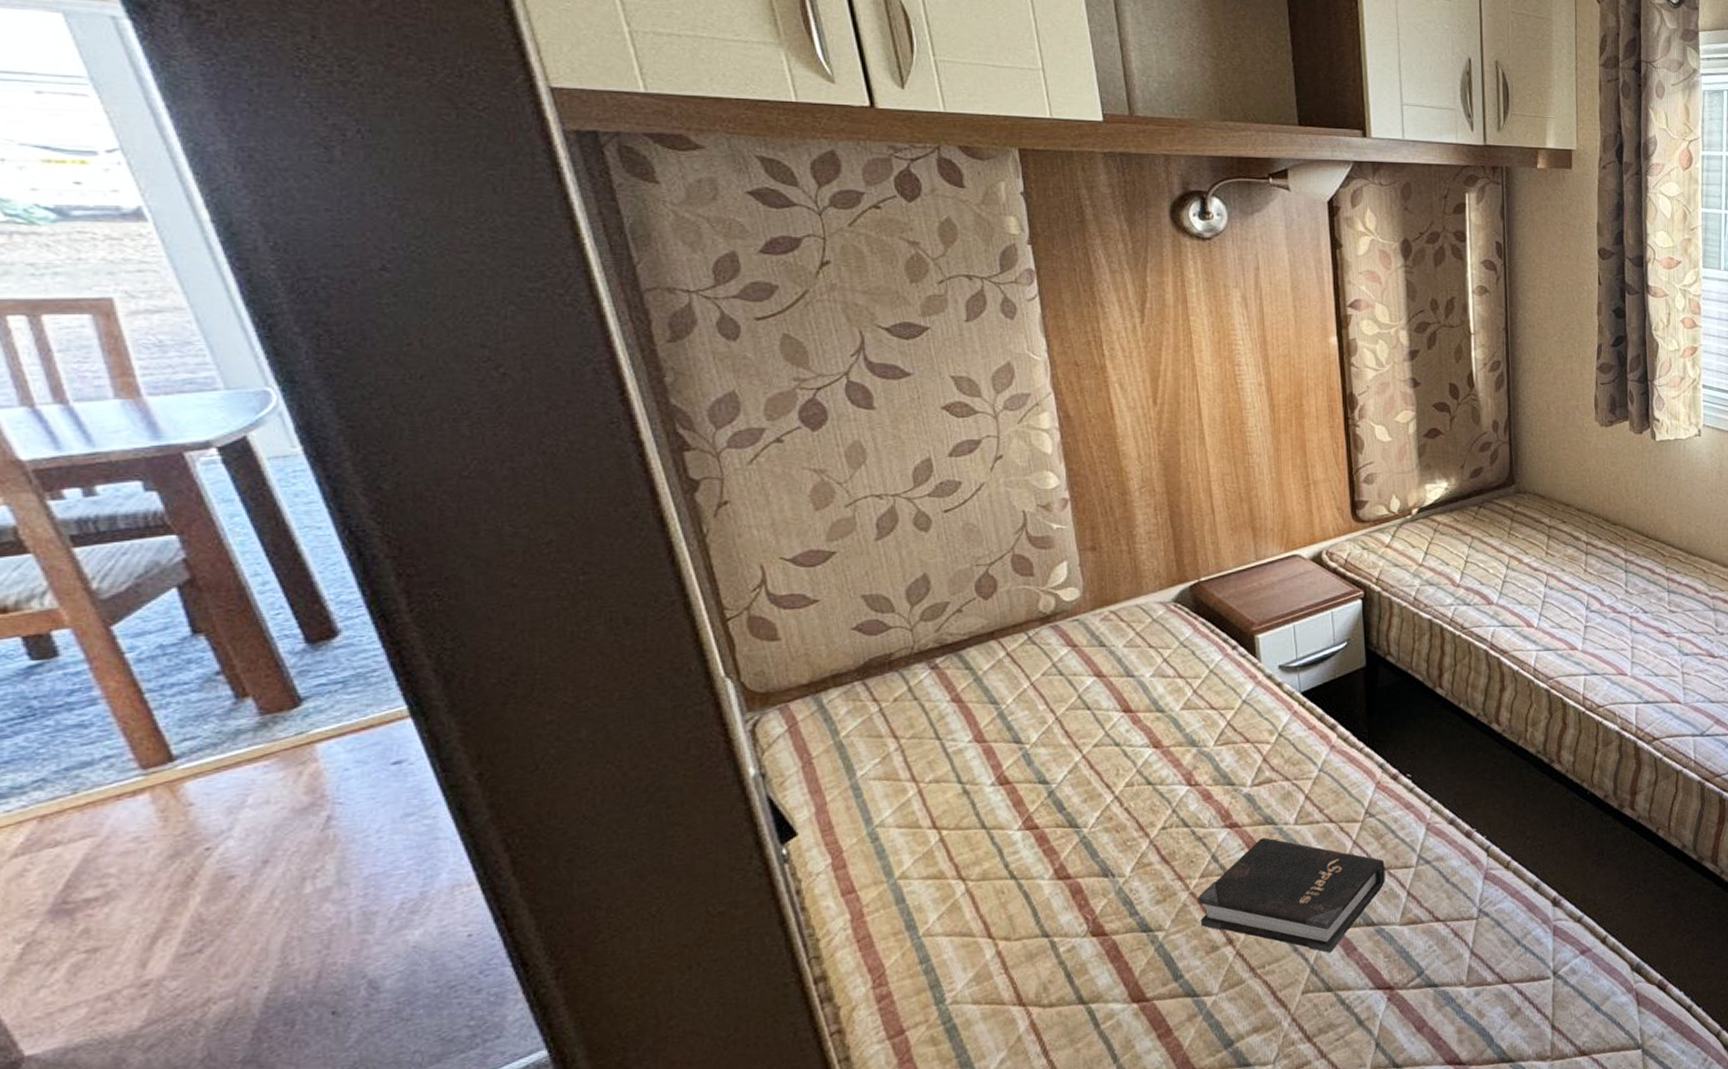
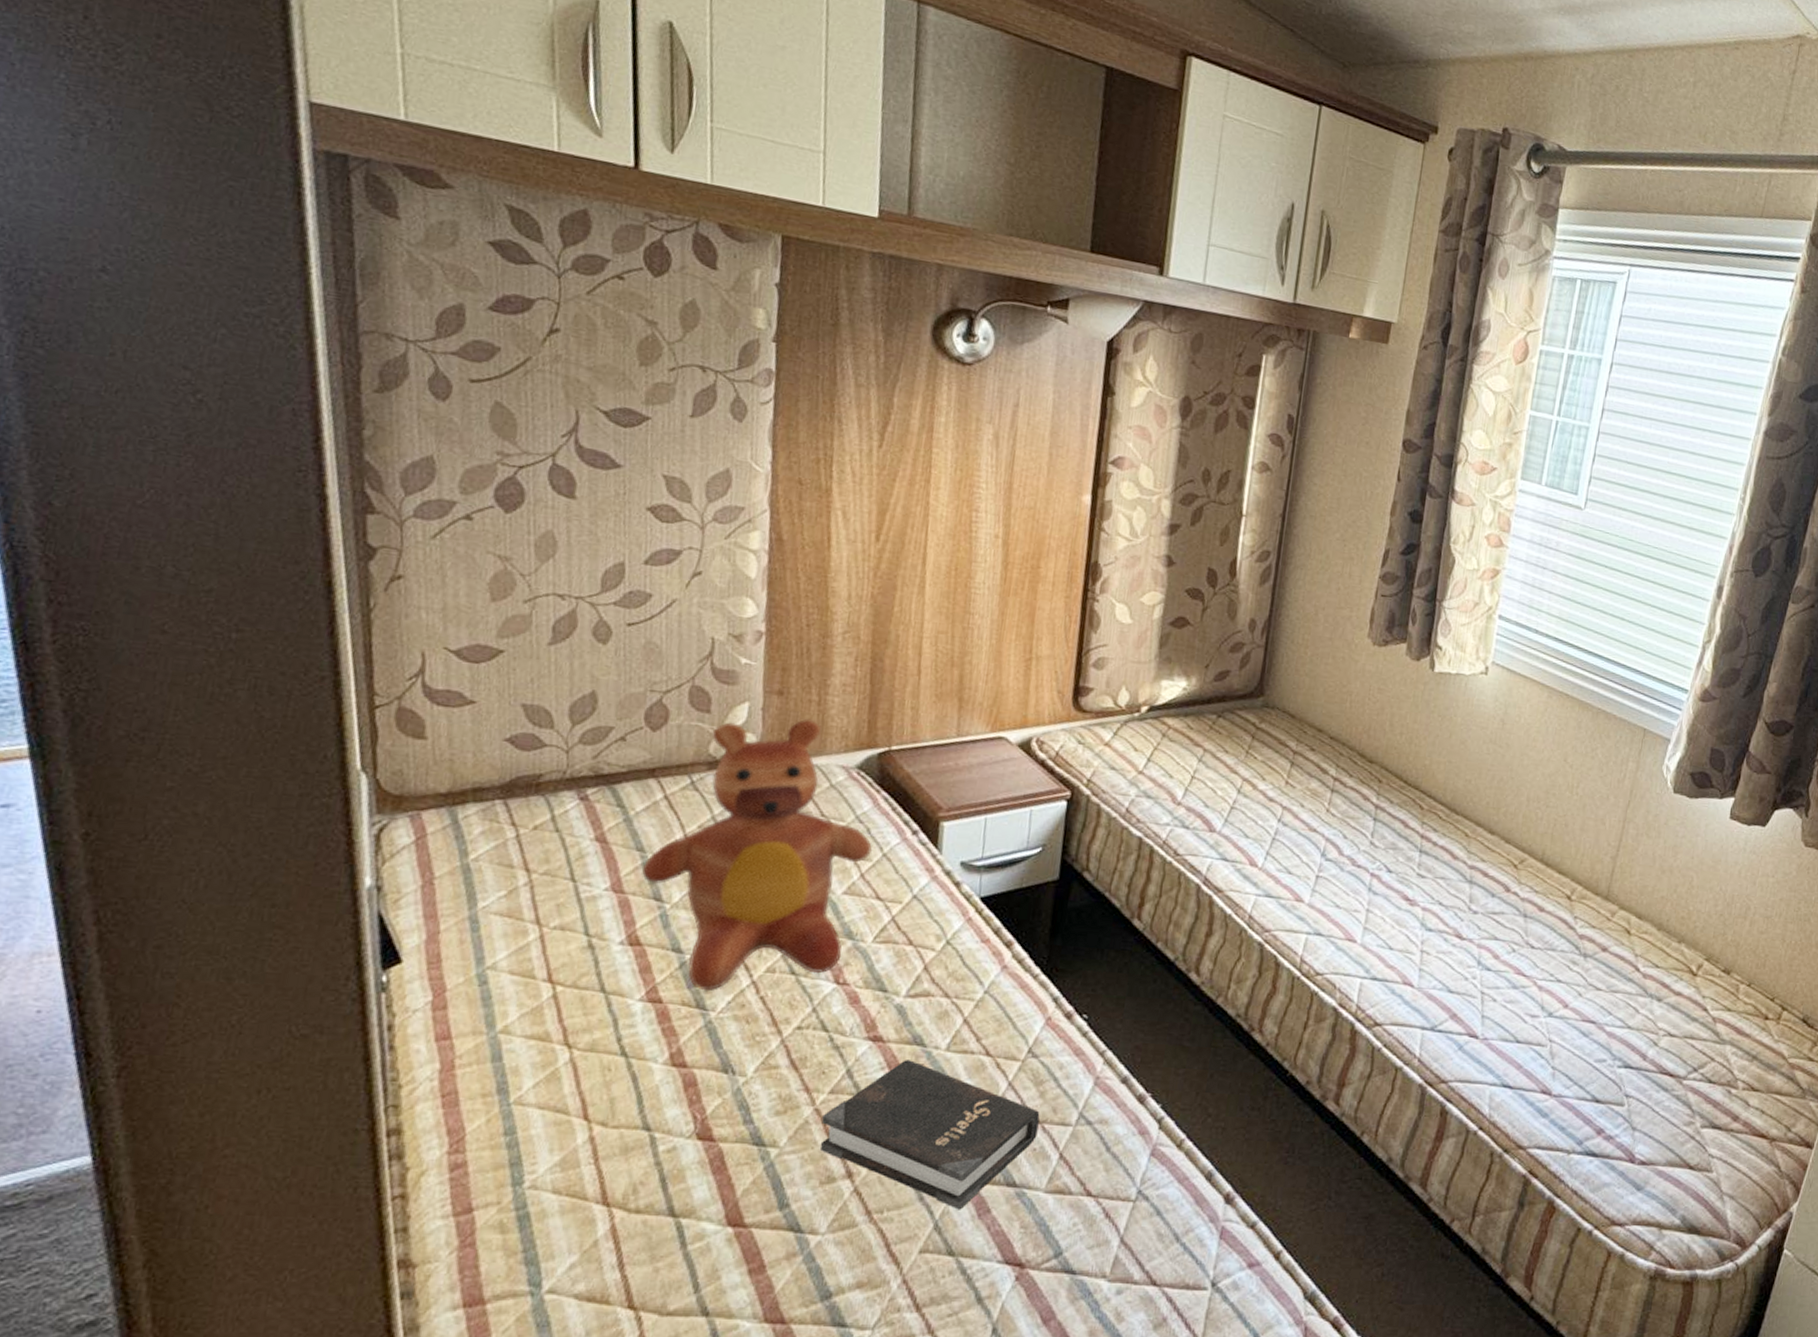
teddy bear: none [999,566,1200,812] -> present [642,719,873,991]

